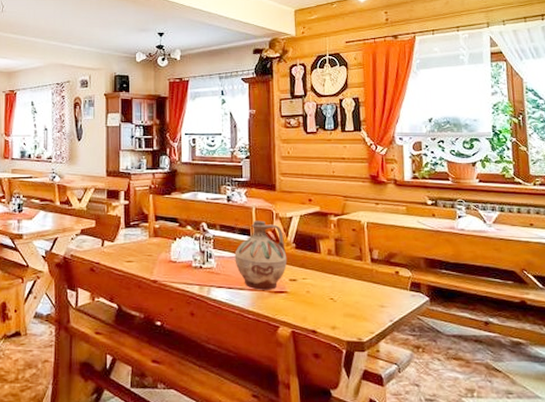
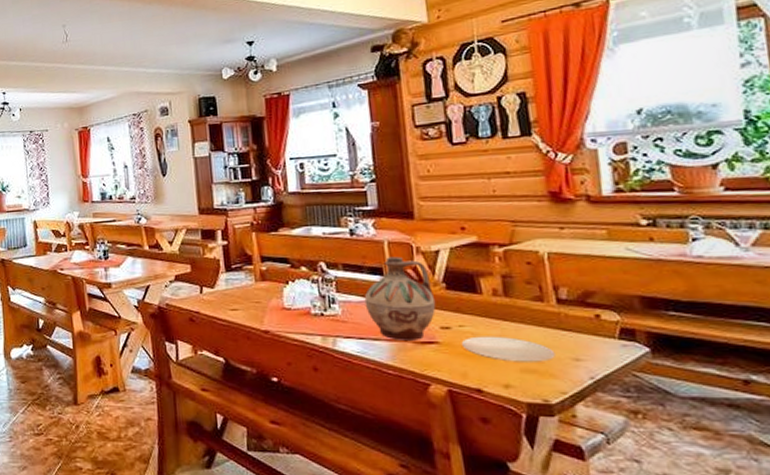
plate: none [303,287,368,310] -> present [461,336,556,364]

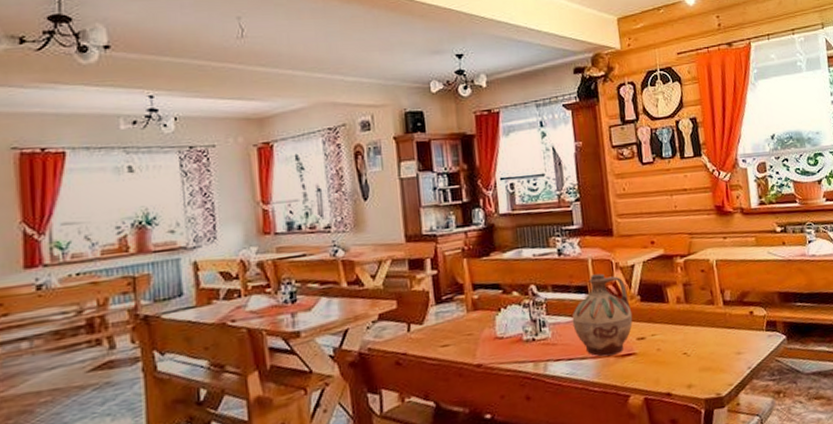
plate: present [461,336,556,364] -> none [653,340,724,364]

